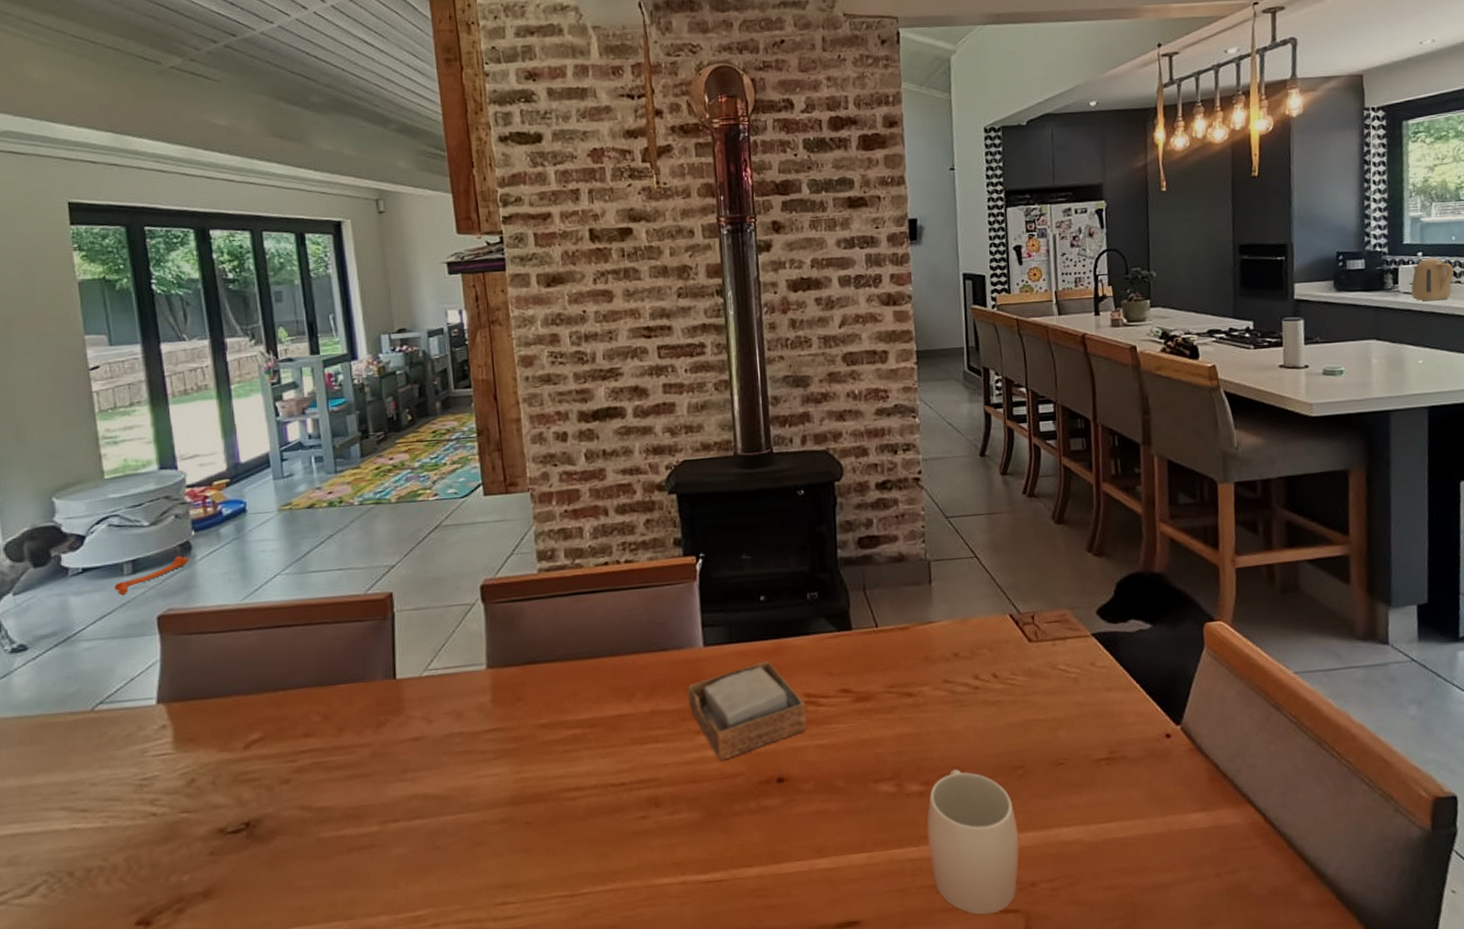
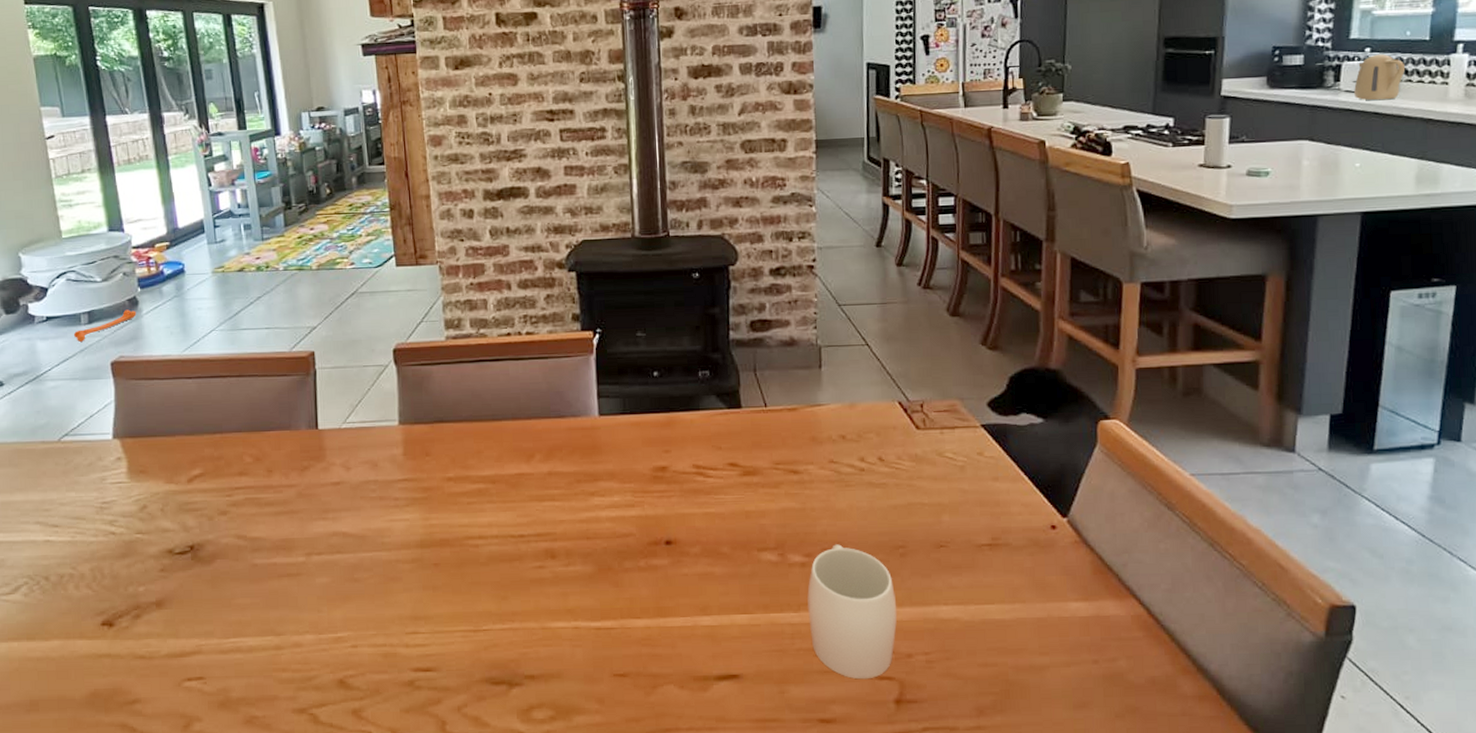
napkin holder: present [687,660,808,760] -> none [582,432,696,521]

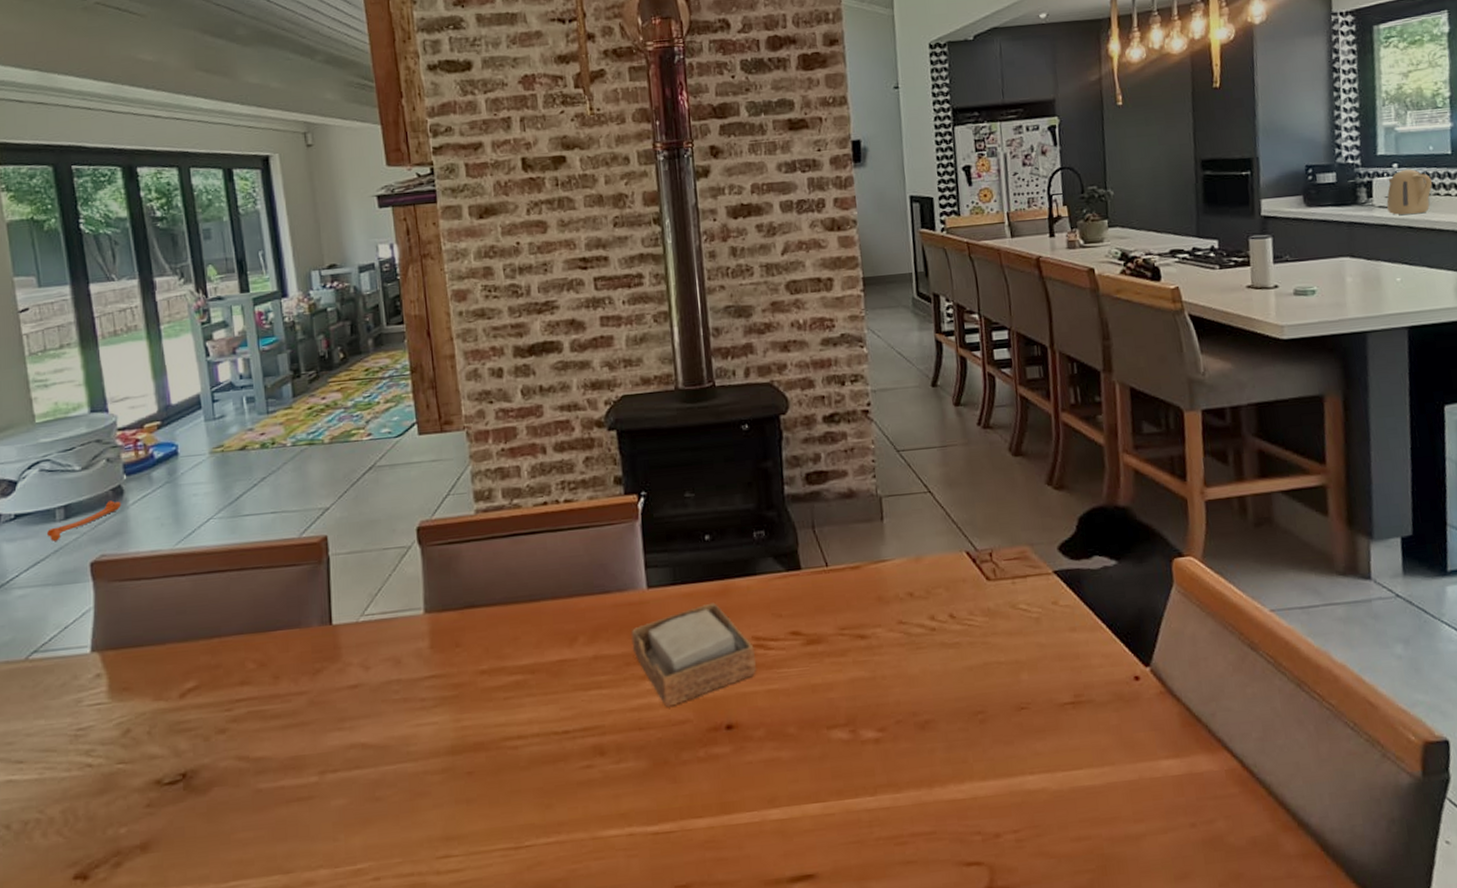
napkin holder: none [582,432,696,521] -> present [631,602,757,707]
mug: present [807,544,898,680] -> none [883,714,982,868]

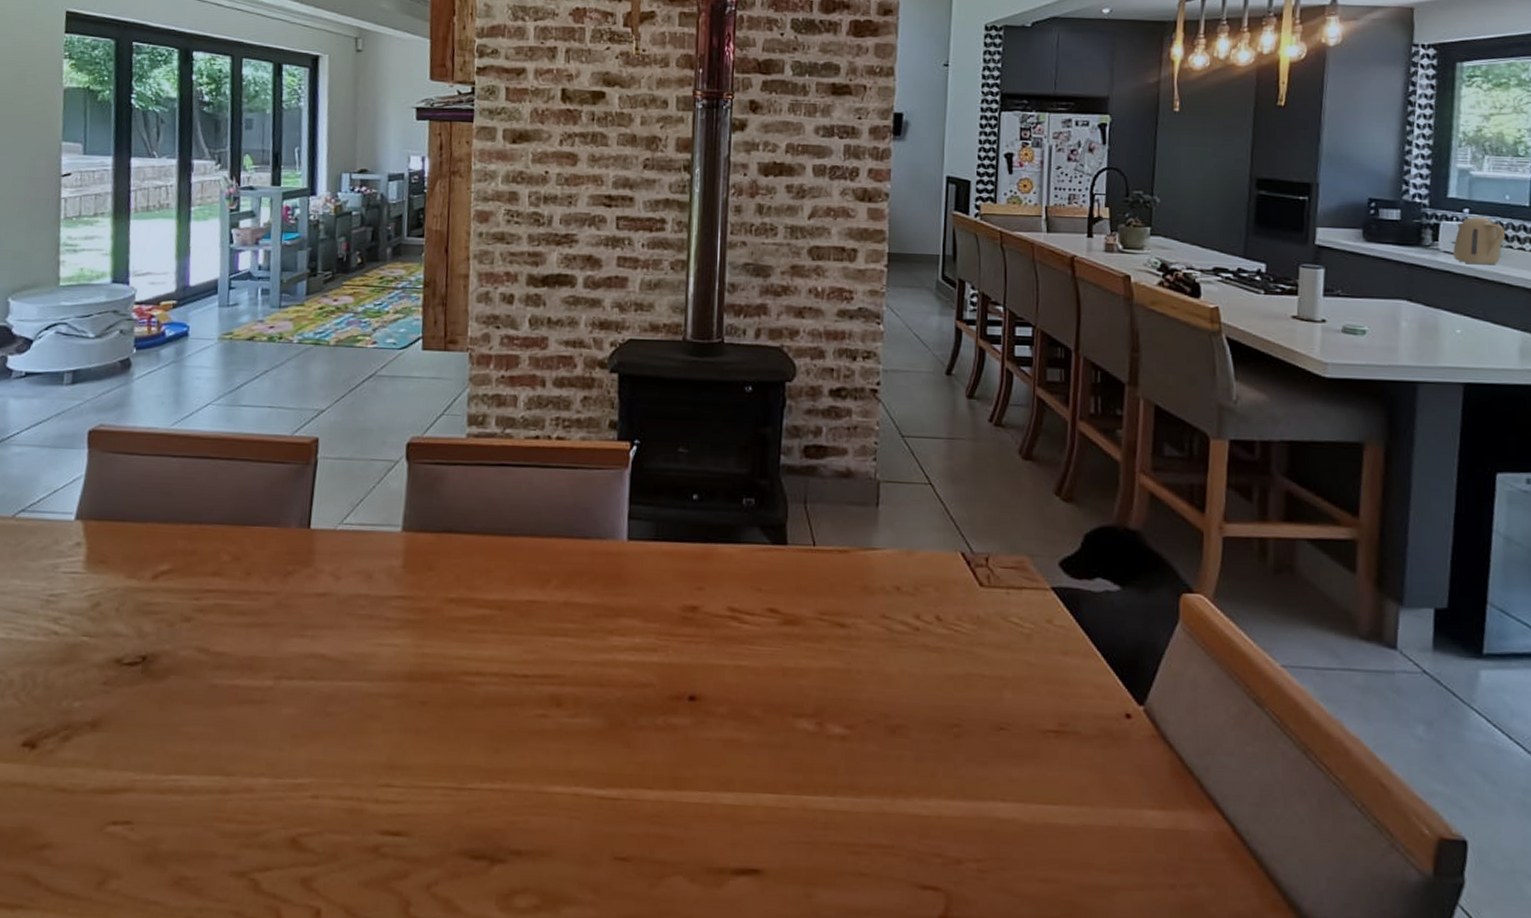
dog toy: present [46,500,121,541] -> none [52,372,127,404]
napkin holder: present [631,602,757,707] -> none [604,565,730,667]

